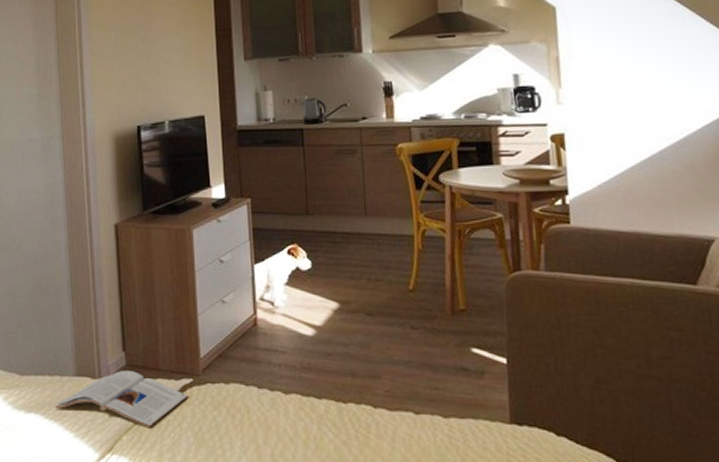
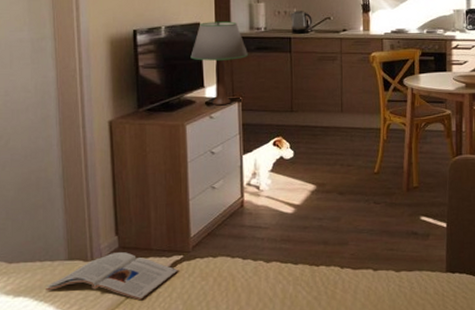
table lamp: none [195,111,257,208] -> present [190,19,249,106]

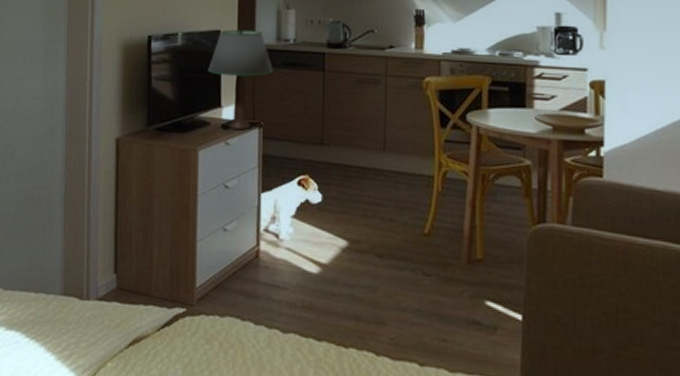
magazine: present [46,251,178,301] -> none [38,293,179,357]

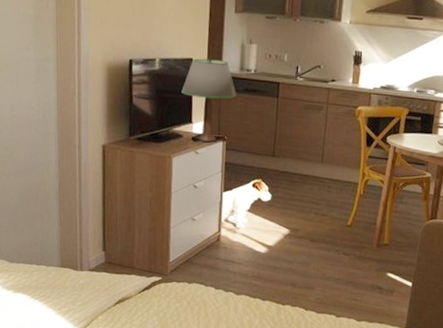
kettle: present [325,19,351,49] -> none [280,55,302,80]

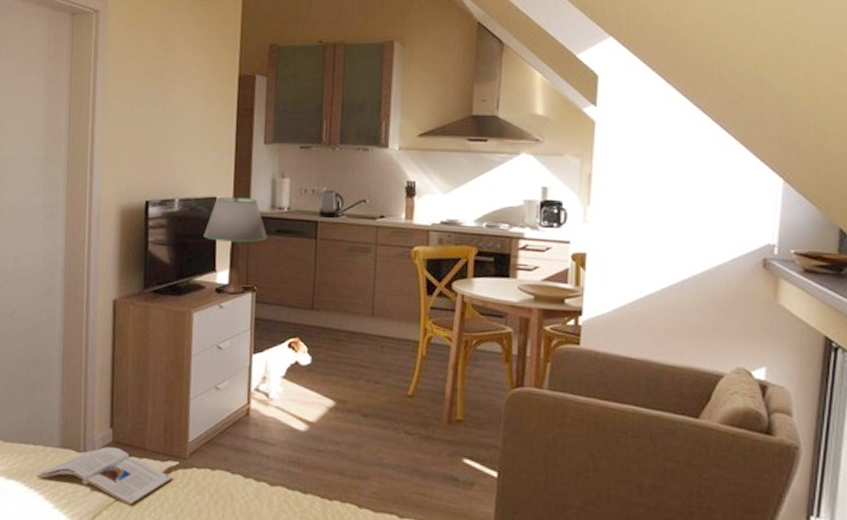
magazine: none [41,266,156,312] -> present [37,446,172,506]
kettle: none [280,55,302,80] -> present [318,189,344,218]

